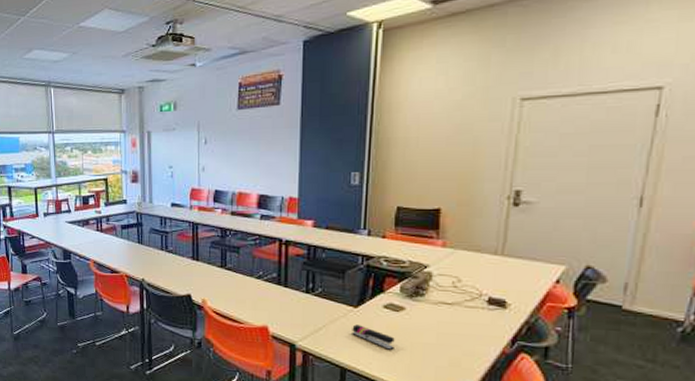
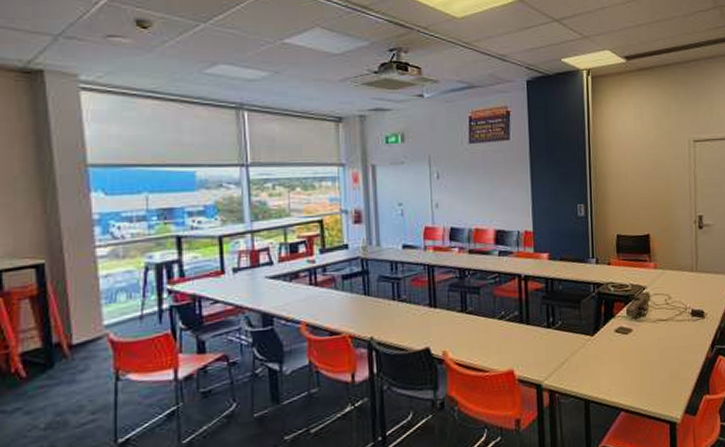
stapler: present [352,324,395,351] -> none [591,352,627,374]

